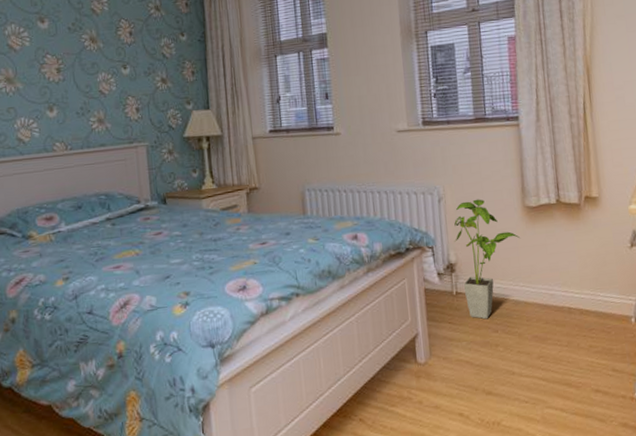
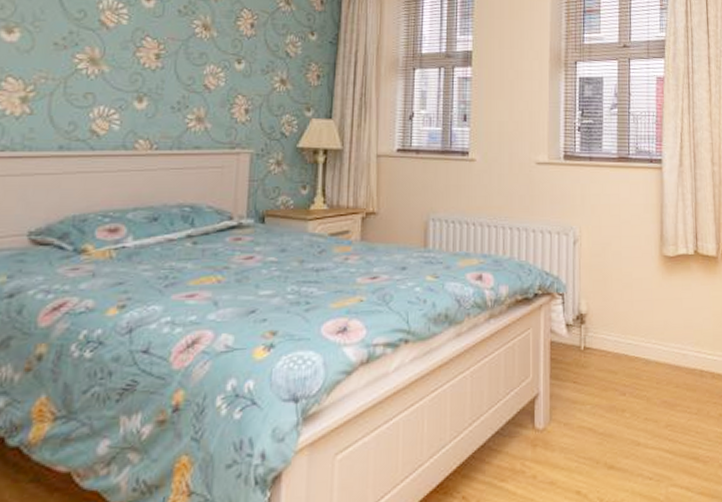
house plant: present [454,199,521,320] -> none [586,244,656,380]

